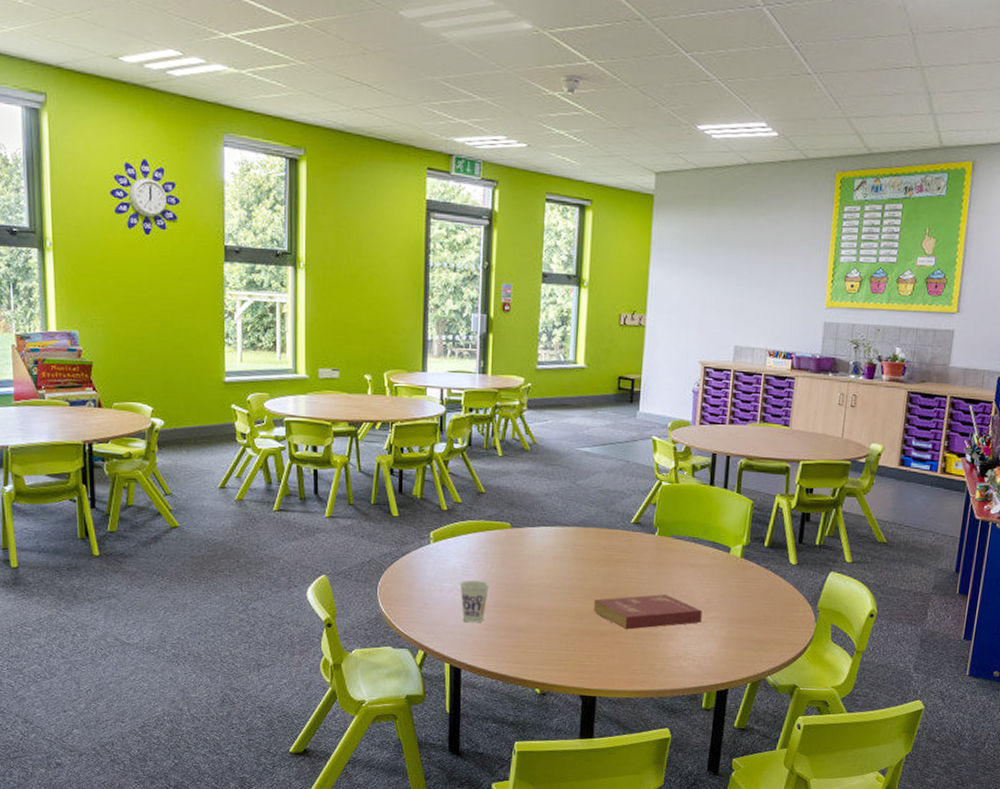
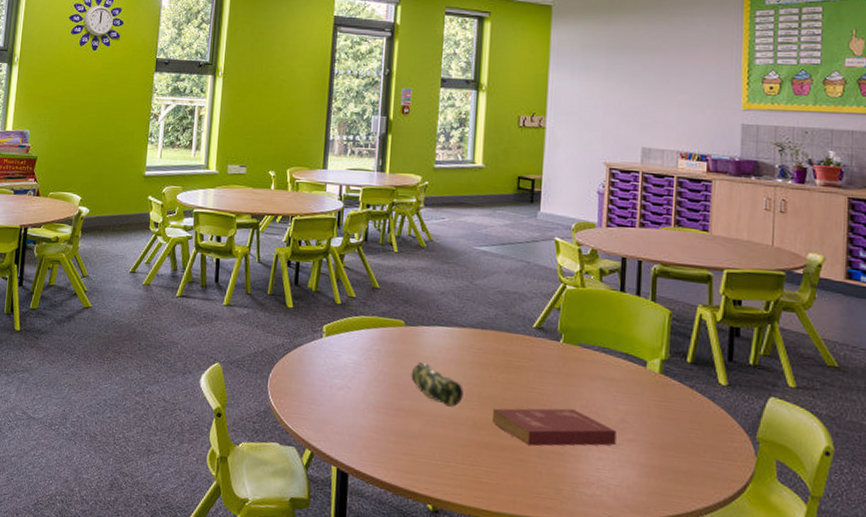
cup: present [459,580,490,623] -> none [350,378,382,425]
pencil case: none [518,561,567,601] -> present [411,361,463,407]

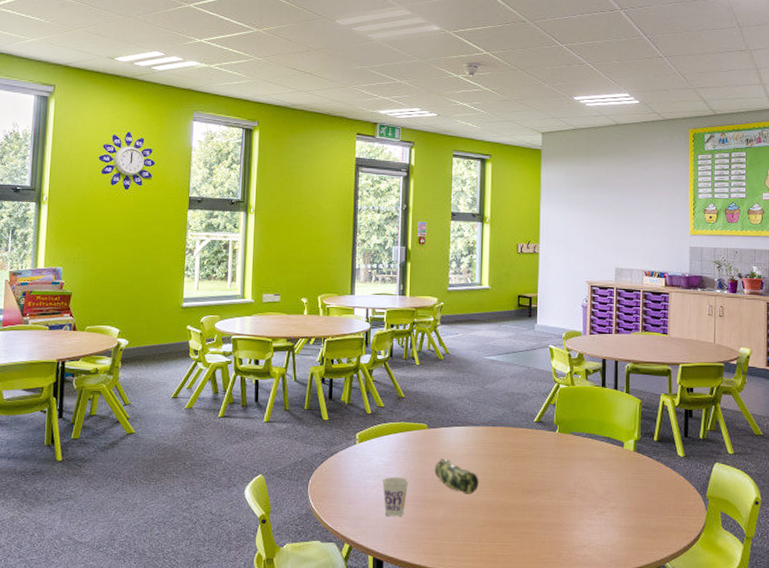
cup: none [350,378,382,425] -> present [382,476,410,517]
book: present [493,408,616,447] -> none [504,487,602,521]

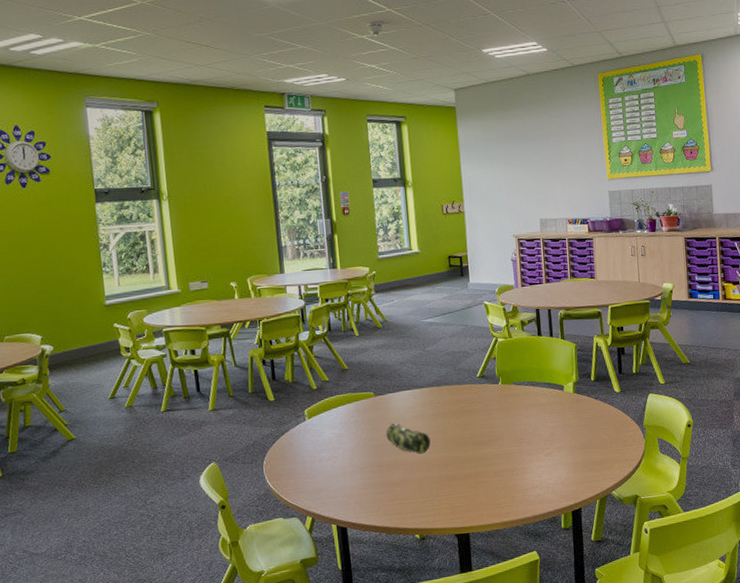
cup: present [382,476,410,517] -> none [335,446,363,485]

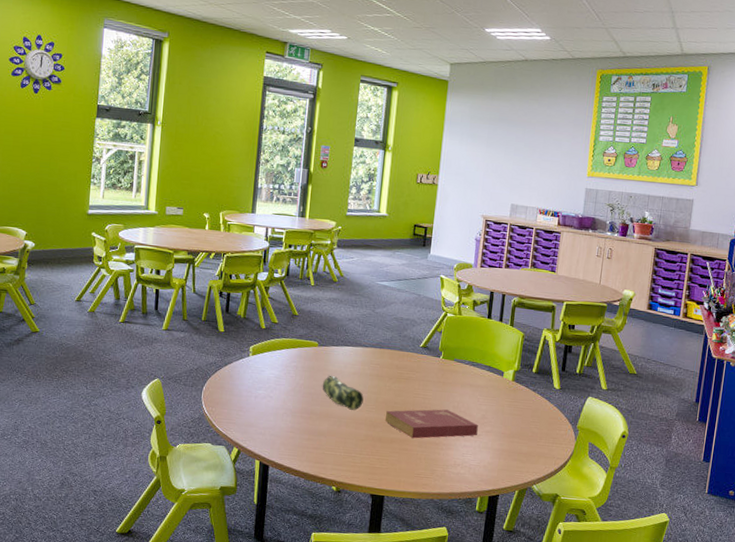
book: none [456,434,549,470] -> present [385,409,478,439]

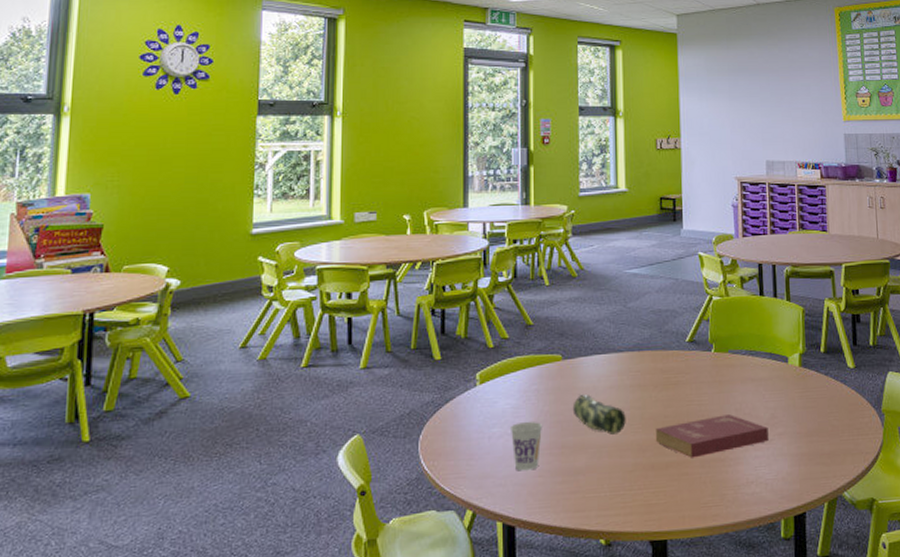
cup: none [272,389,298,427] -> present [509,421,543,471]

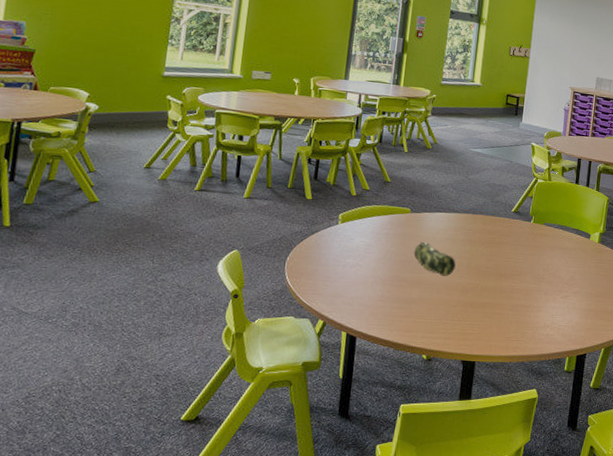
cup: present [509,421,543,471] -> none [361,257,389,296]
book: present [656,414,769,458] -> none [477,272,567,302]

